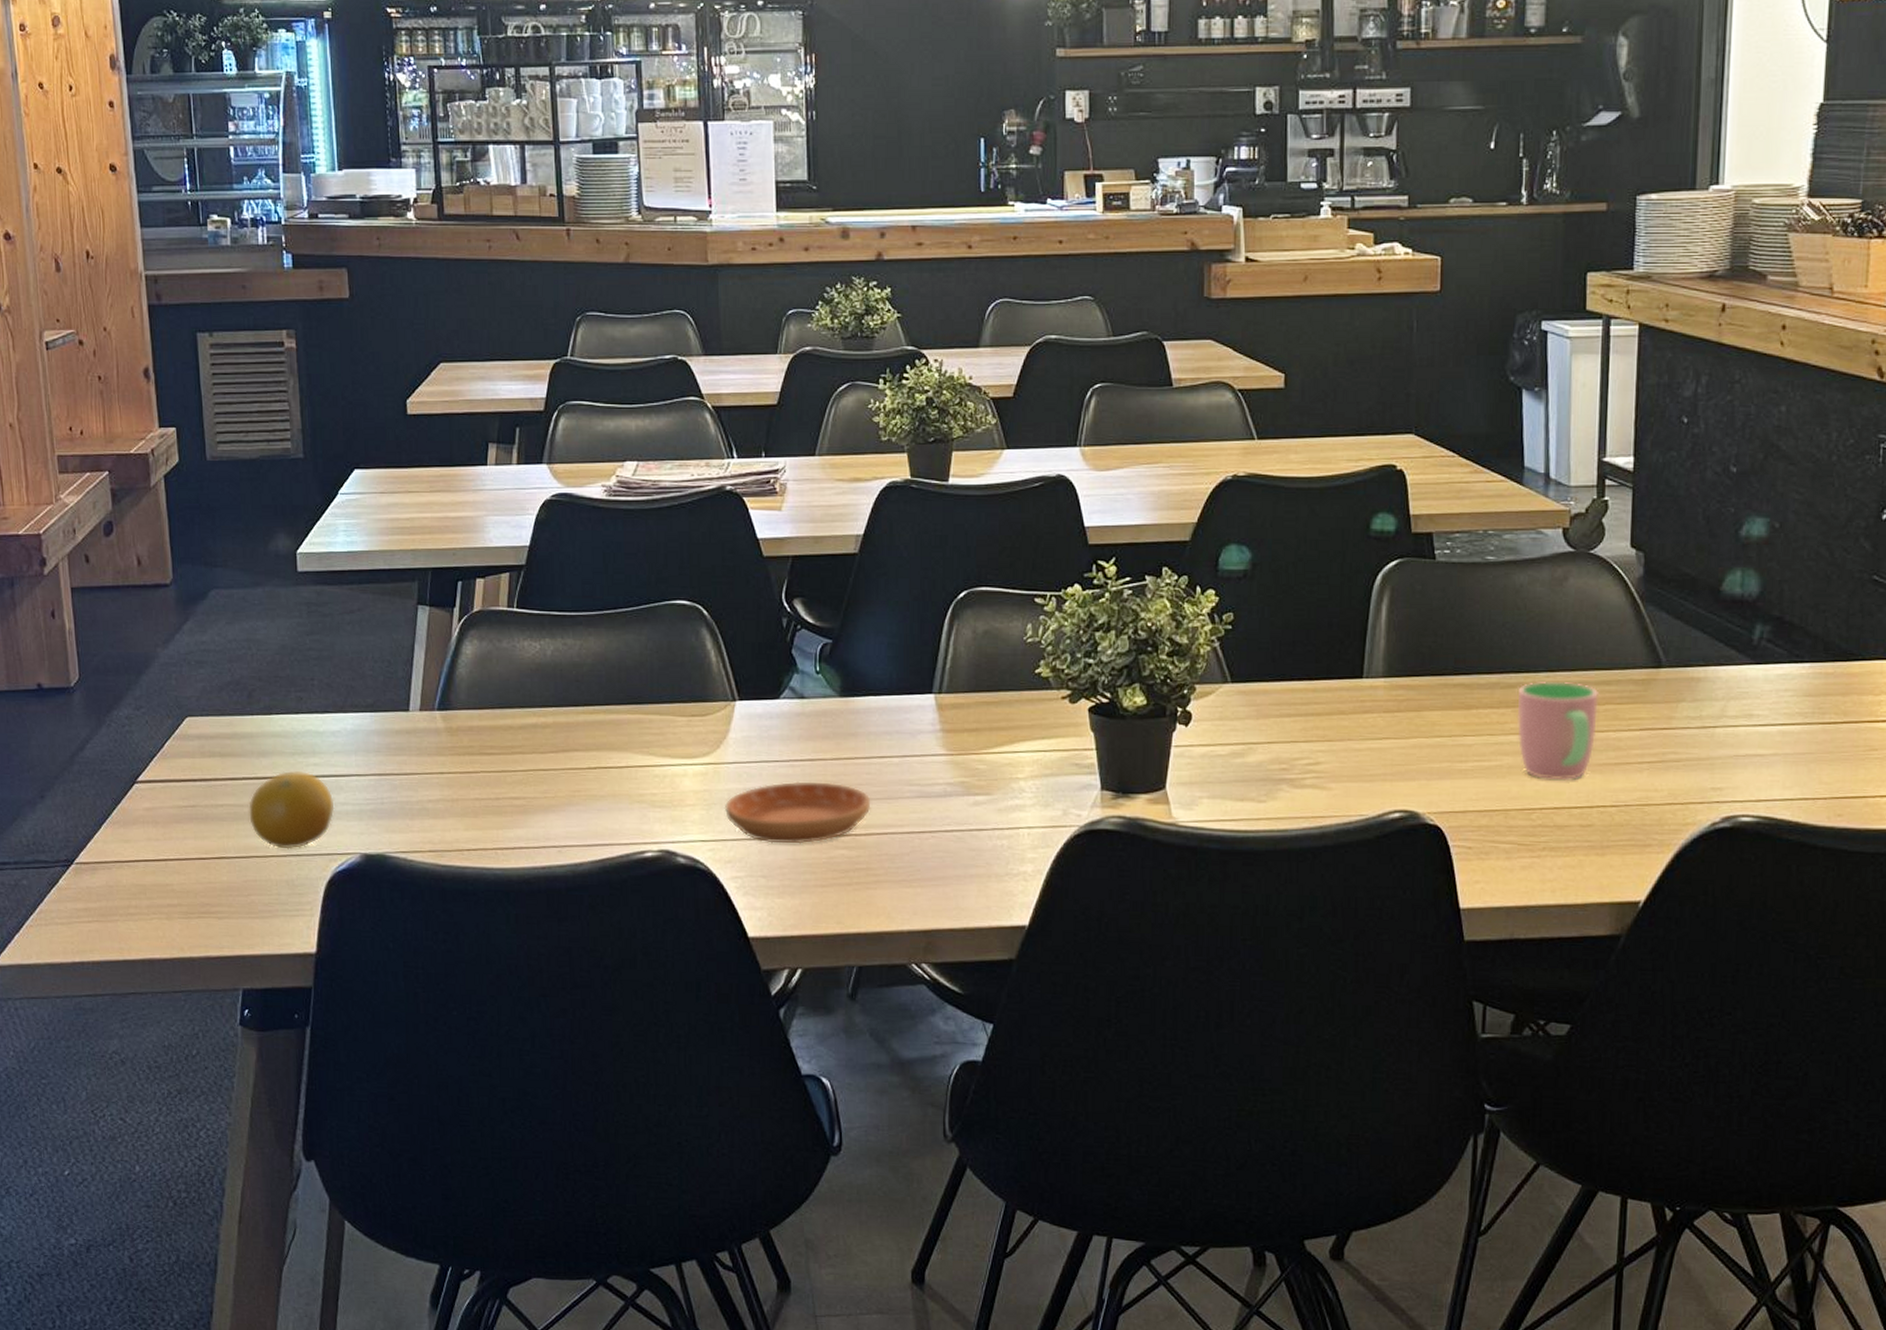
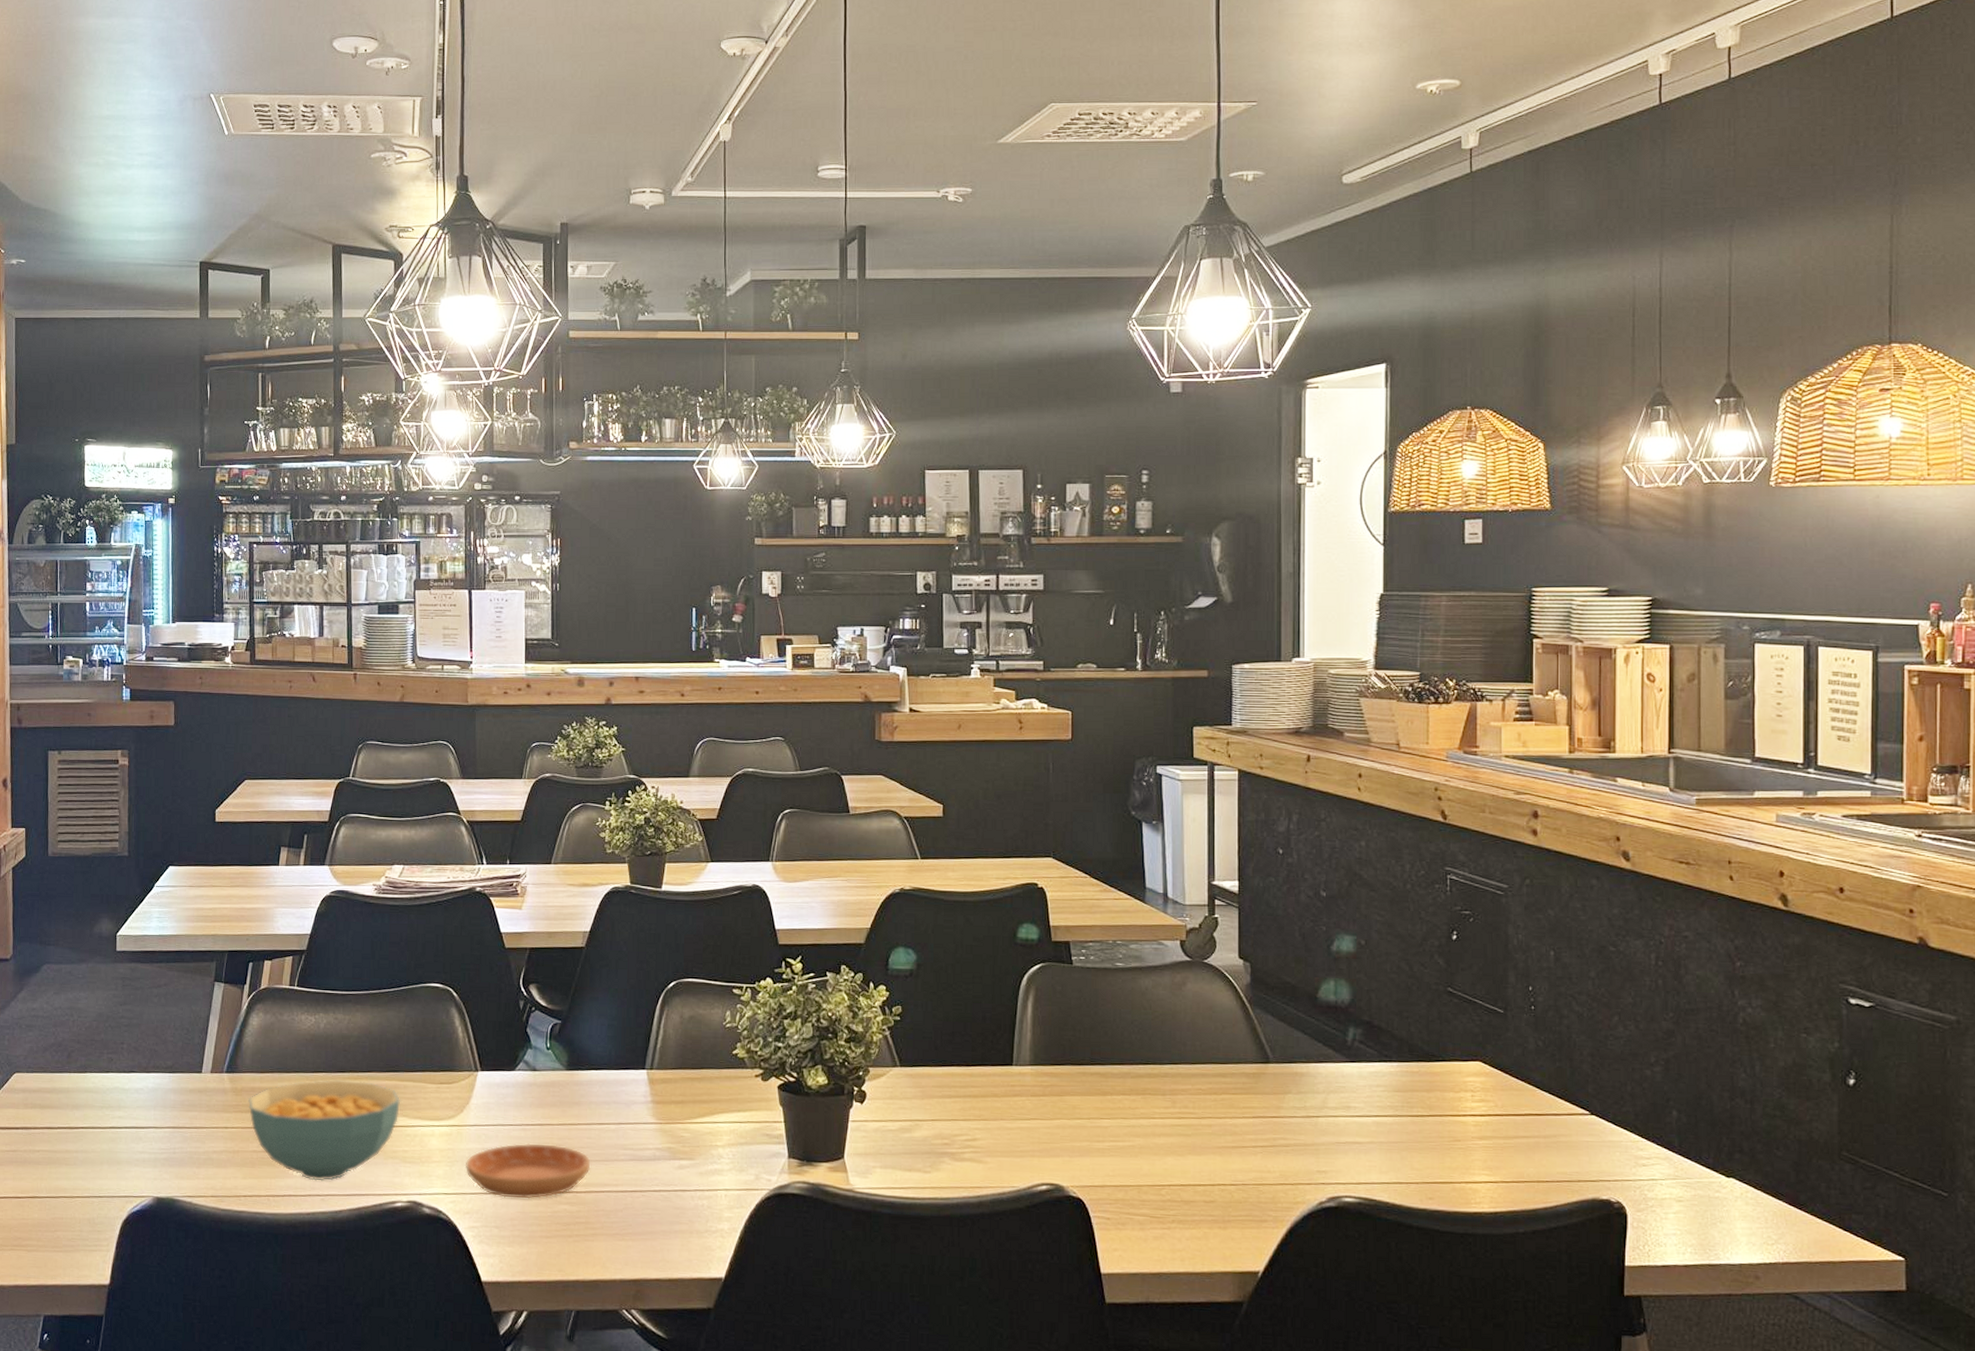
fruit: present [248,771,335,849] -> none [61,1122,134,1191]
cereal bowl: none [465,715,646,831] -> present [247,1080,401,1181]
cup: present [1517,681,1598,781] -> none [1146,1072,1216,1161]

